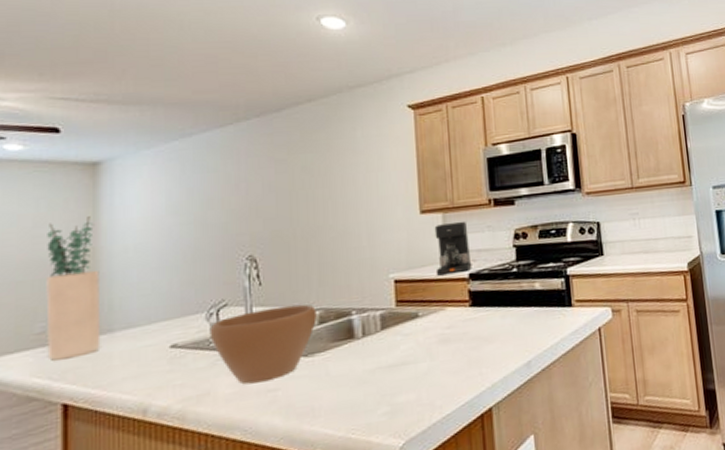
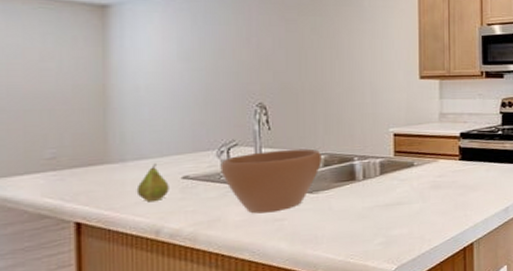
vase: present [46,216,101,361] -> none [55,55,113,184]
fruit: none [124,332,157,376] -> present [136,164,169,201]
coffee maker: present [434,221,472,276] -> none [432,88,463,133]

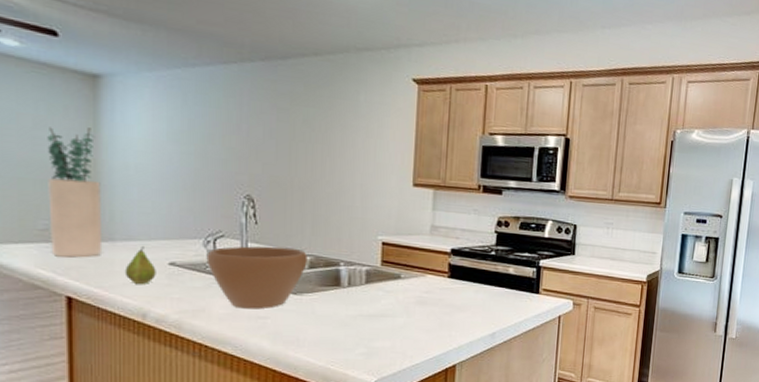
vase: none [55,55,113,184] -> present [47,127,103,258]

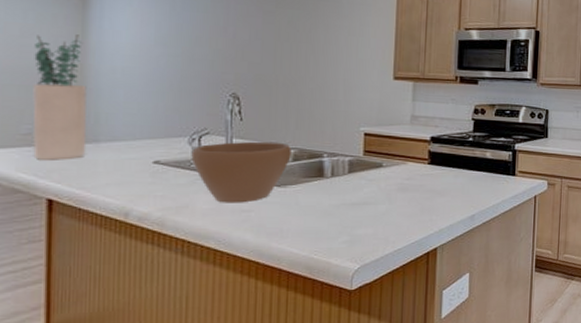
fruit: present [124,247,156,284] -> none [108,147,140,183]

